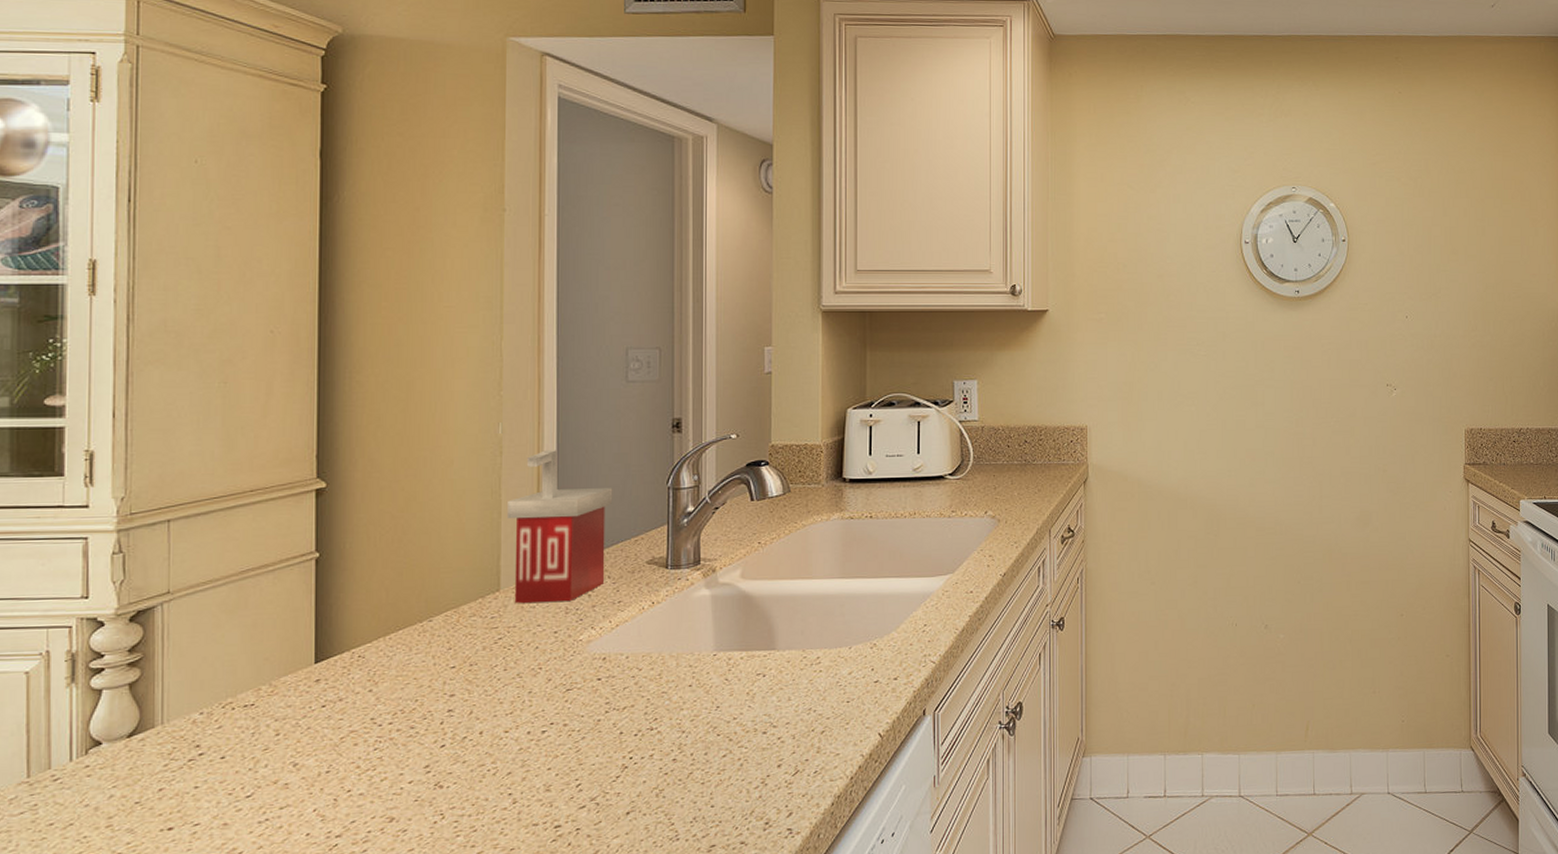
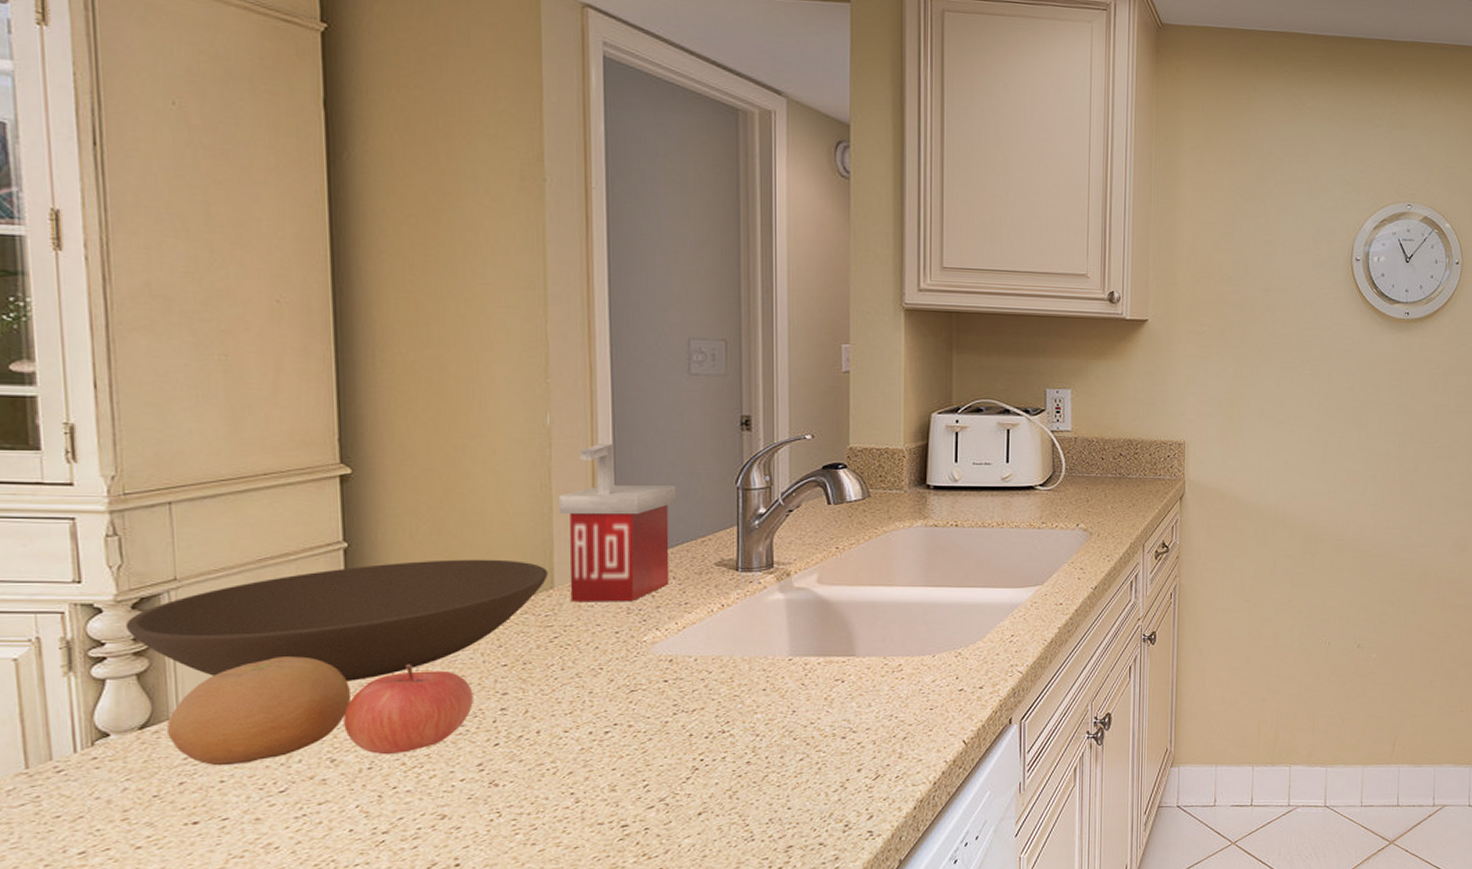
bowl: none [122,564,495,687] -> present [125,559,548,682]
fruit: none [151,663,315,772] -> present [166,656,352,766]
apple: none [307,668,423,758] -> present [344,664,473,755]

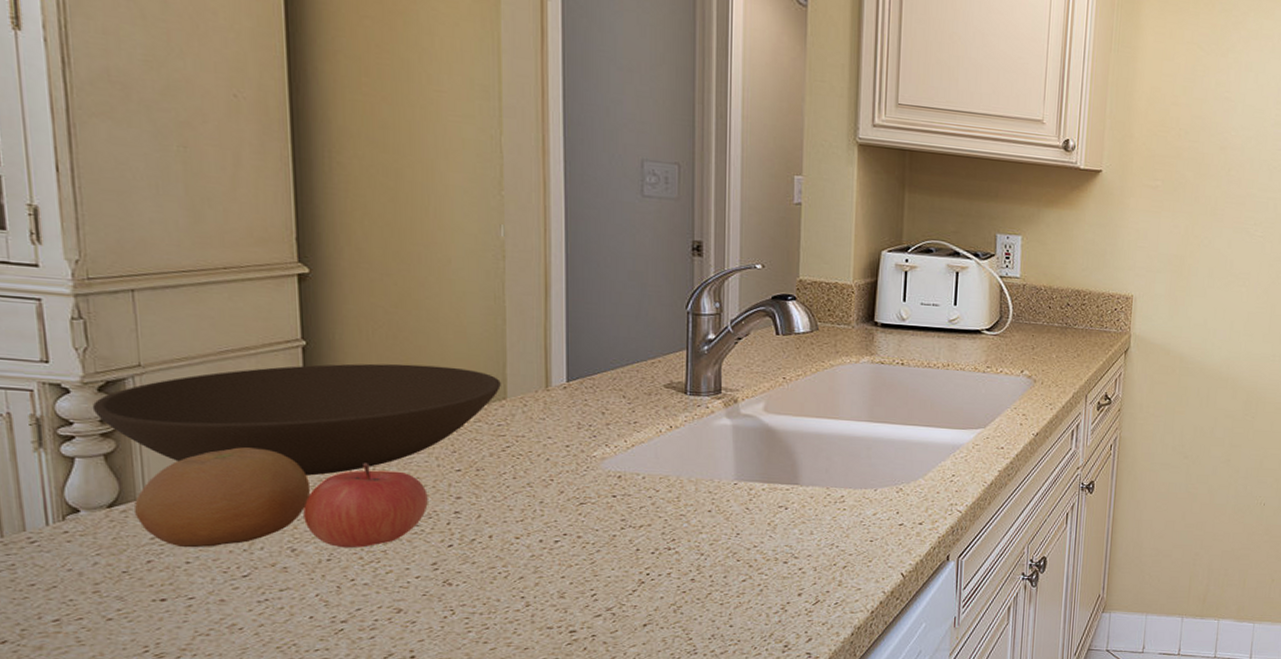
soap dispenser: present [559,442,677,601] -> none [513,258,628,416]

